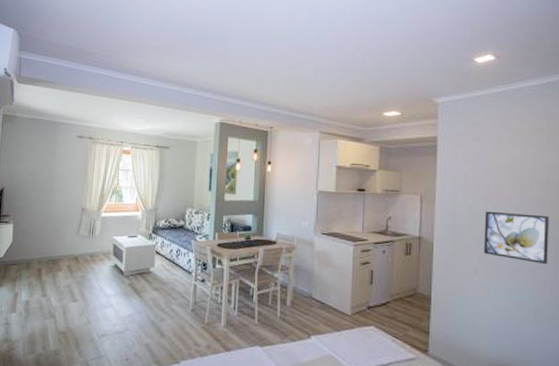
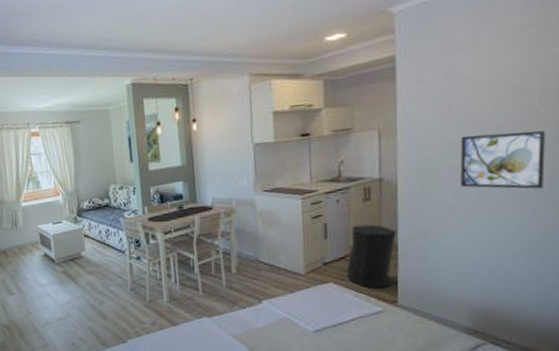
trash can: none [386,275,430,337] -> present [346,224,396,289]

